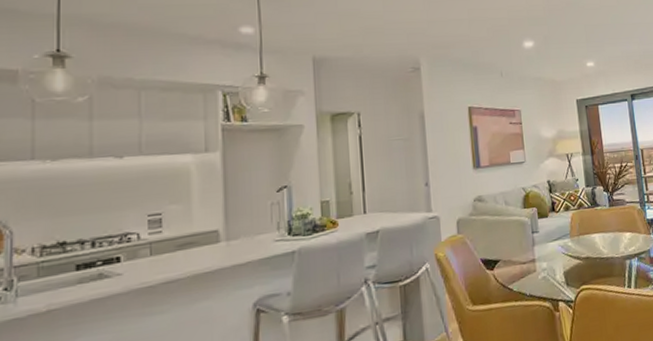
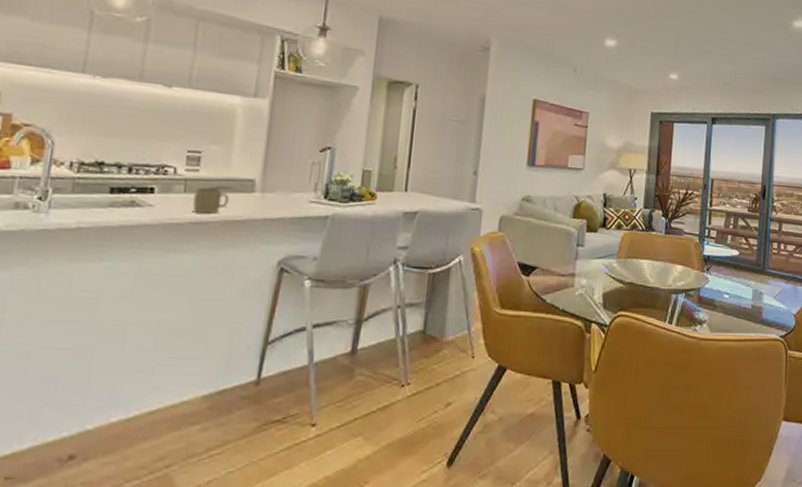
mug: none [161,245,196,273] -> present [192,187,229,214]

